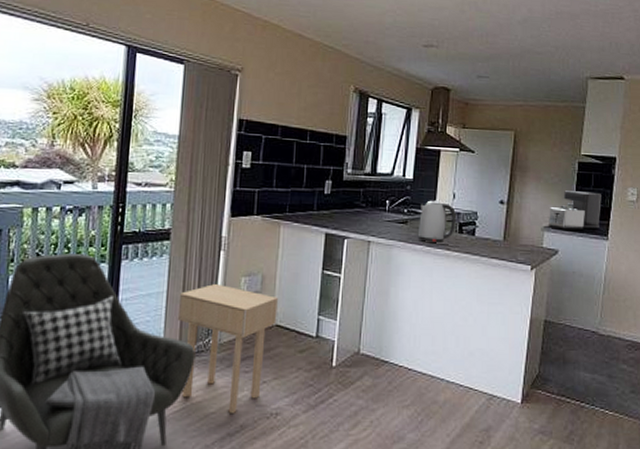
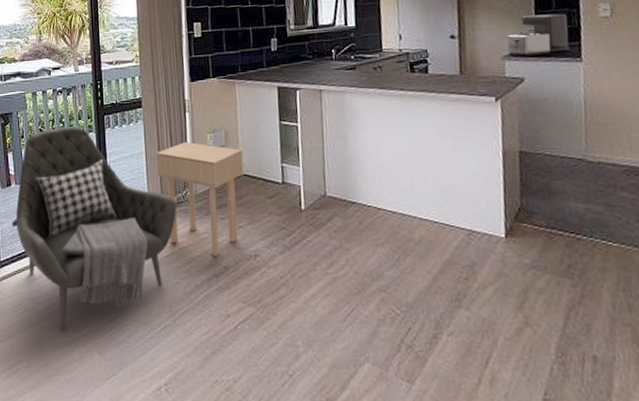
kettle: present [417,200,456,244] -> none [367,43,407,85]

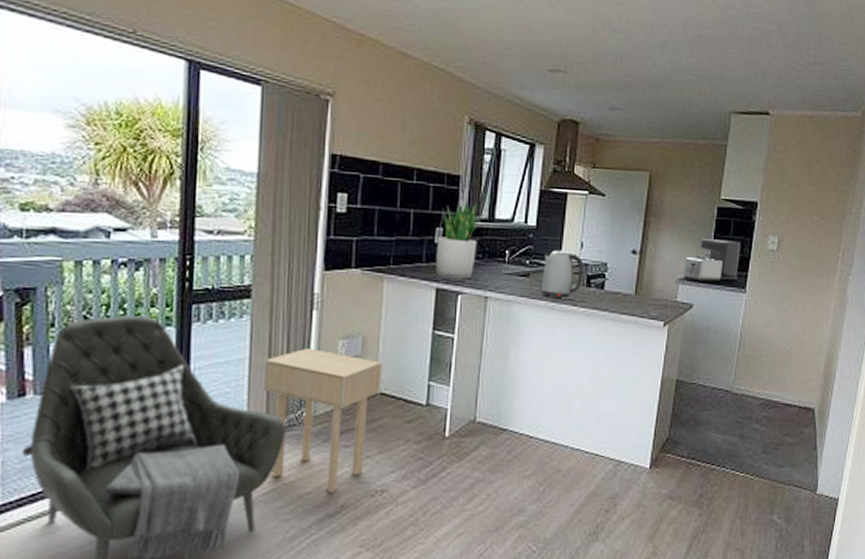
planter: none [273,14,307,79] -> present [435,201,479,280]
kettle: none [367,43,407,85] -> present [540,250,584,299]

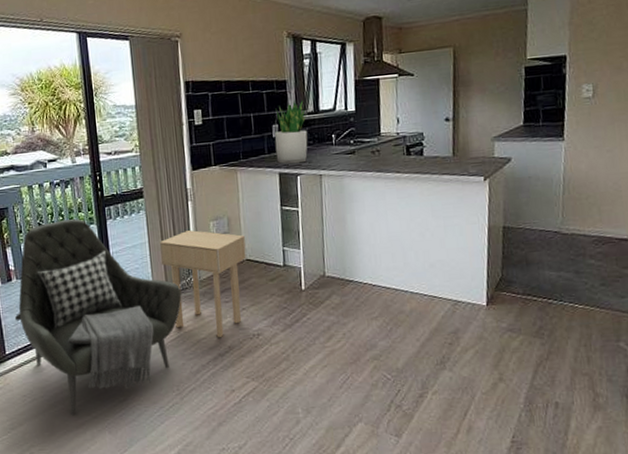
kettle: present [540,250,584,299] -> none [366,127,403,168]
toaster: present [684,257,723,283] -> none [497,113,537,138]
coffee maker: present [697,239,741,281] -> none [509,94,554,134]

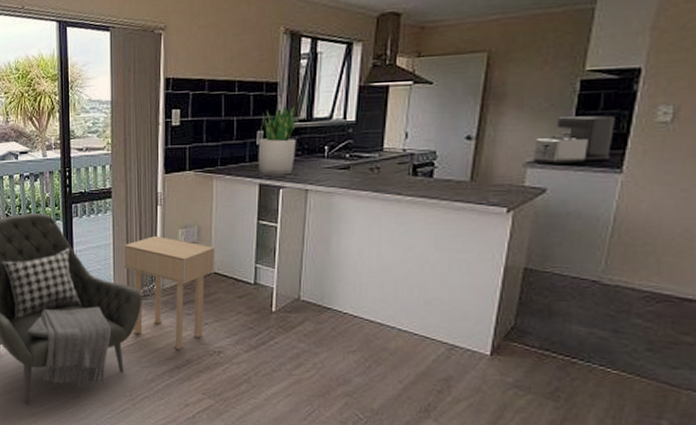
toaster: none [497,113,537,138] -> present [534,136,588,164]
coffee maker: none [509,94,554,134] -> present [551,115,615,162]

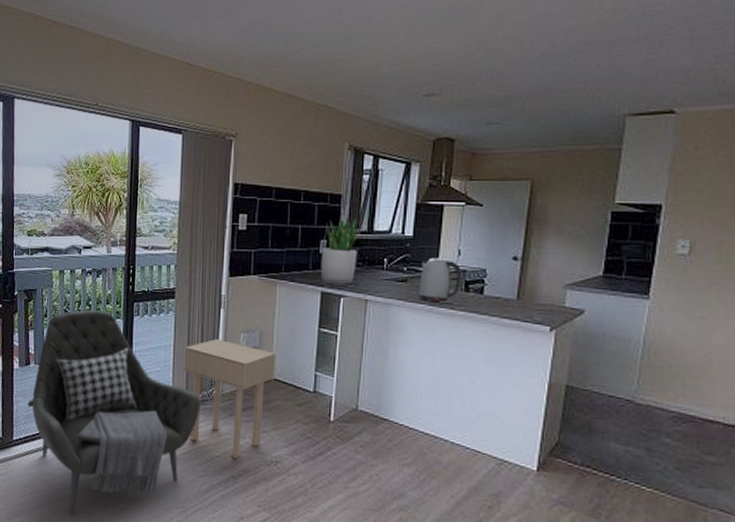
kettle: none [362,142,409,188] -> present [418,257,461,303]
toaster: present [534,136,588,164] -> none [573,262,619,288]
coffee maker: present [551,115,615,162] -> none [588,244,641,287]

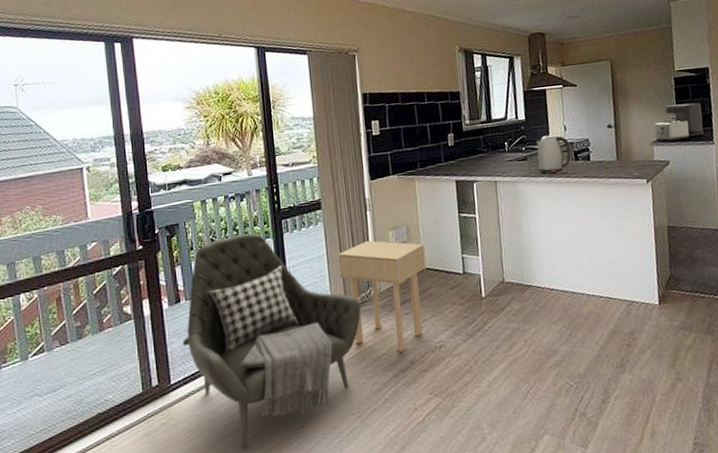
planter: present [320,216,359,285] -> none [450,109,483,172]
toaster: none [573,262,619,288] -> present [654,120,690,142]
coffee maker: none [588,244,641,287] -> present [664,102,704,138]

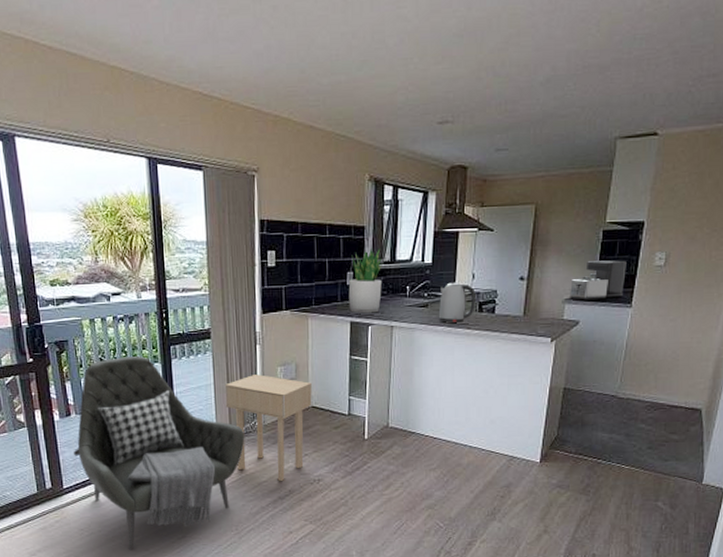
planter: none [450,109,483,172] -> present [348,247,383,314]

